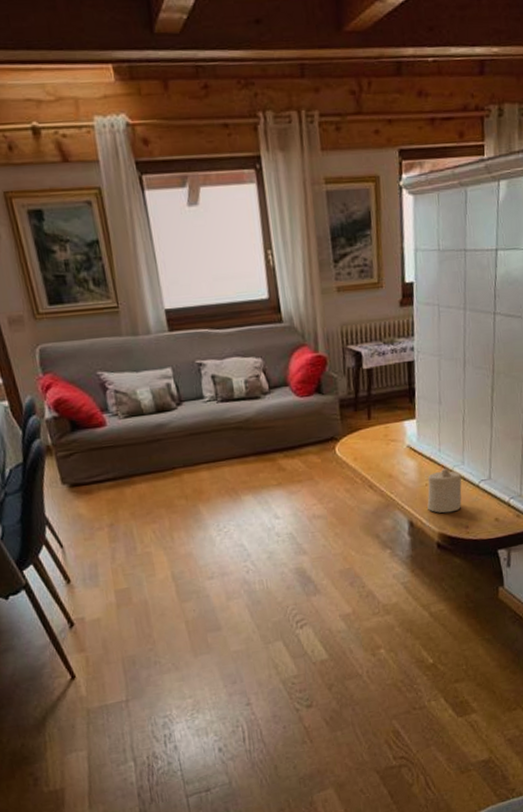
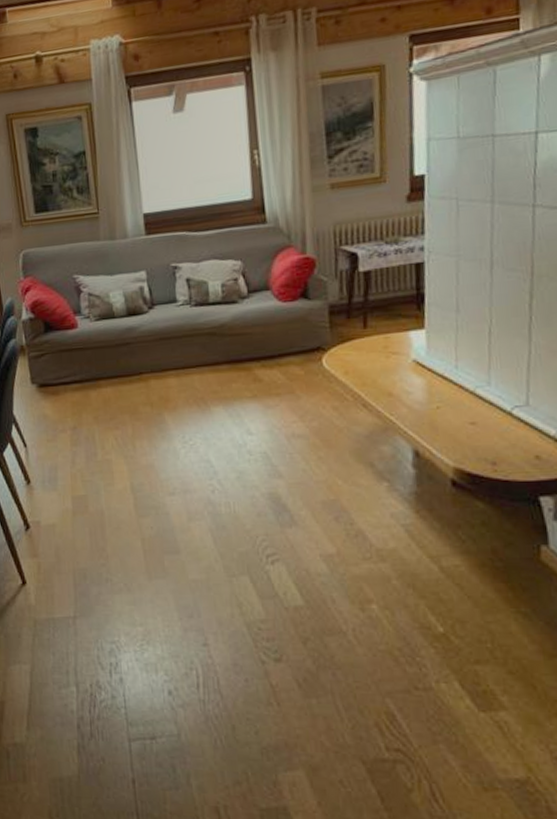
candle: present [427,468,462,513] -> none [438,389,487,444]

